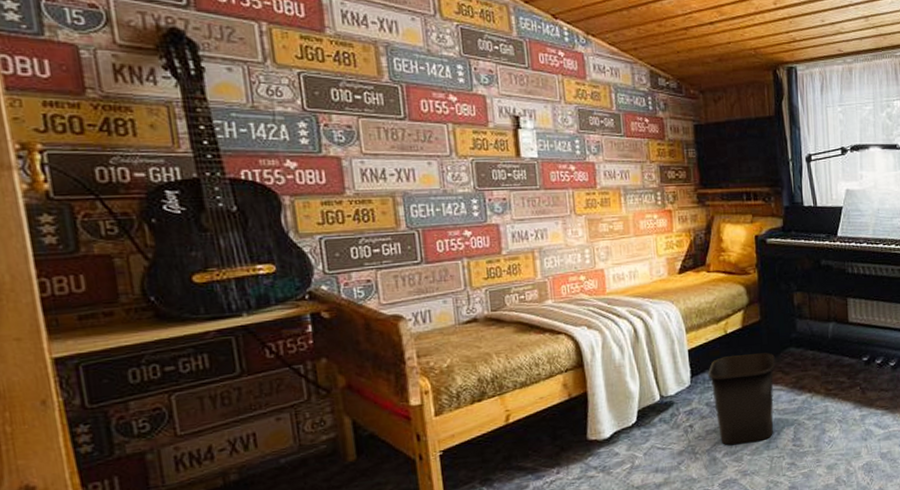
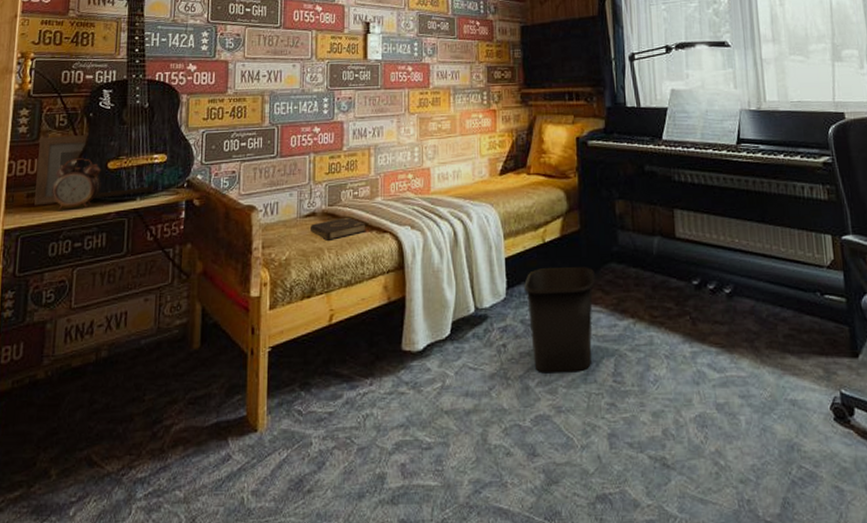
picture frame: none [80,245,265,329] -> present [34,135,154,206]
alarm clock: none [115,272,189,332] -> present [51,158,101,210]
book: none [471,320,538,345] -> present [309,217,366,240]

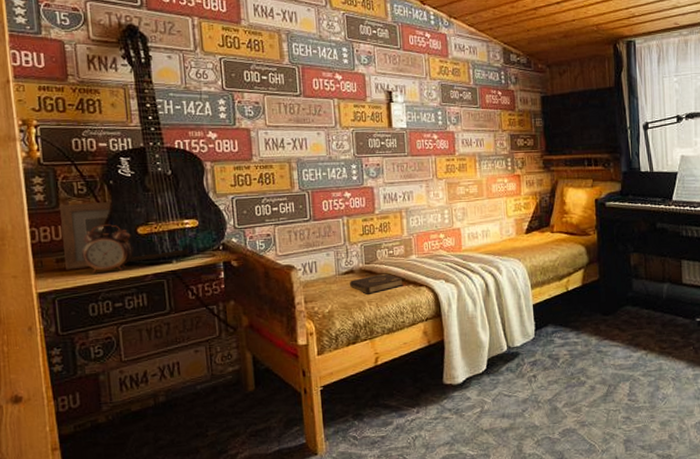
waste bin: present [523,267,595,374] -> none [549,310,613,397]

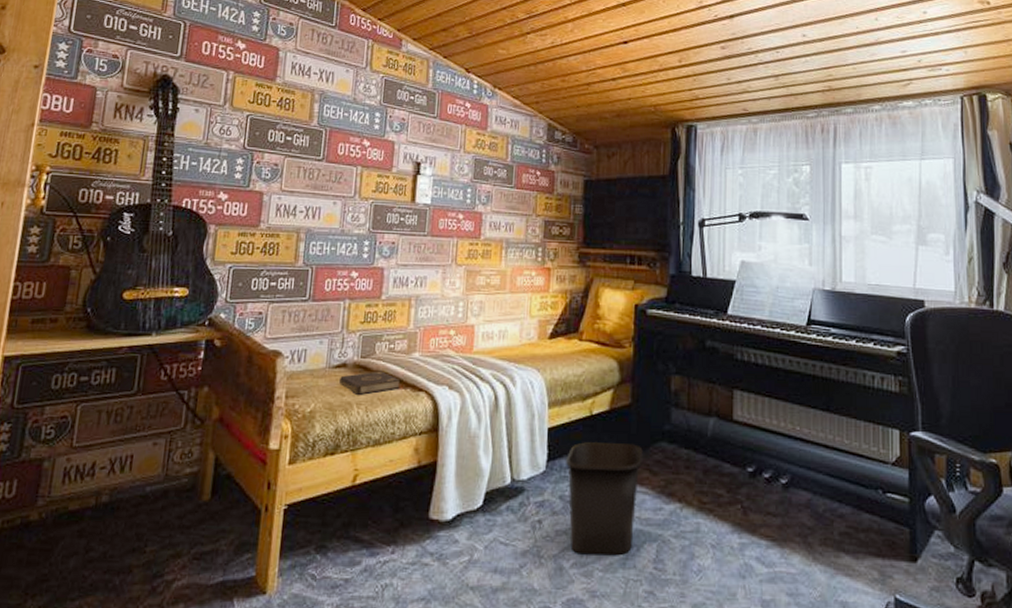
picture frame: present [60,202,189,270] -> none [39,259,173,333]
alarm clock: present [82,224,134,274] -> none [59,285,115,340]
waste bin: none [549,310,613,397] -> present [565,442,643,556]

